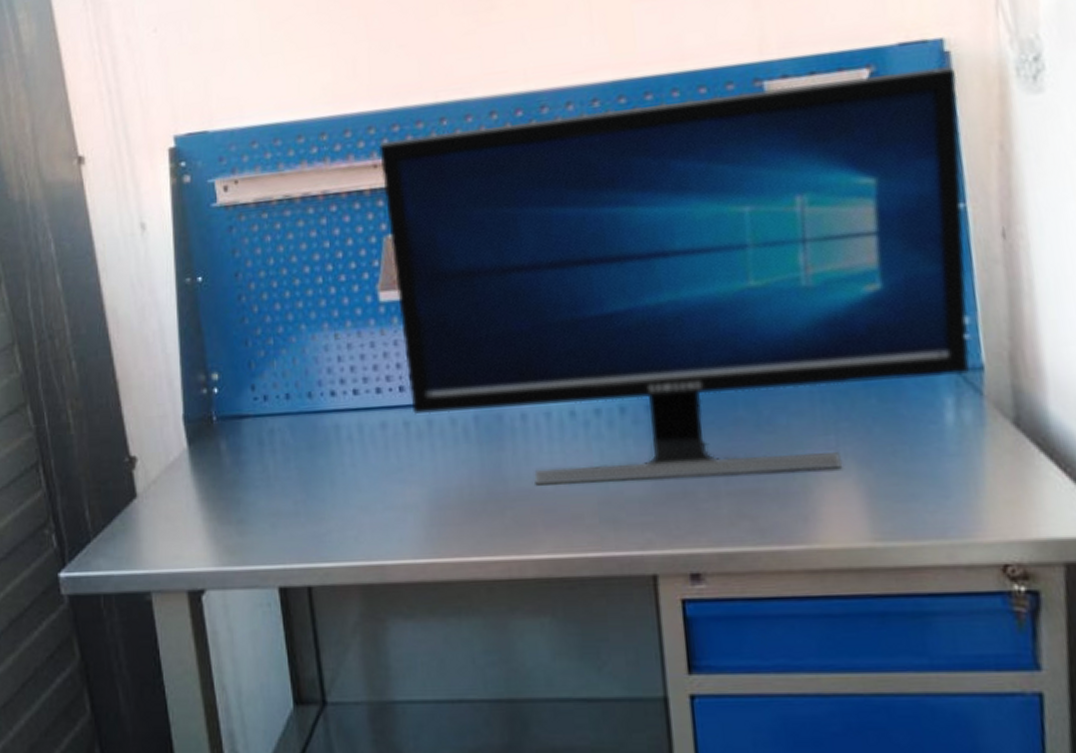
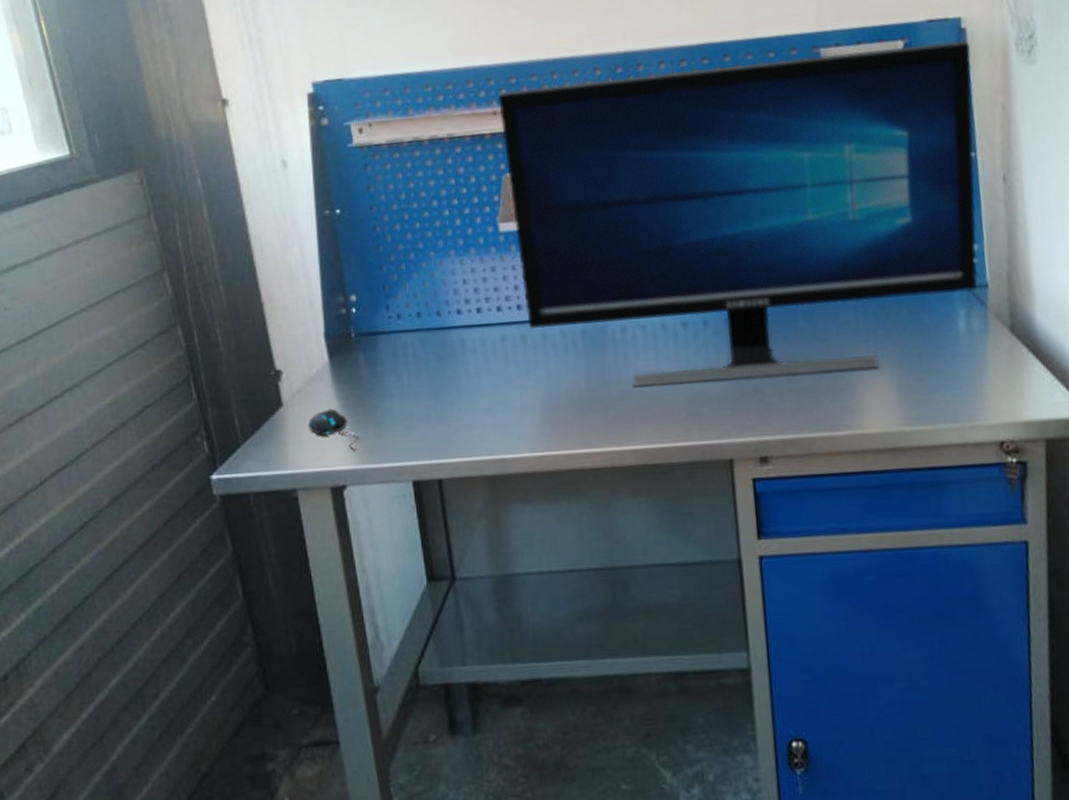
mouse: none [163,501,221,550] -> present [307,408,360,451]

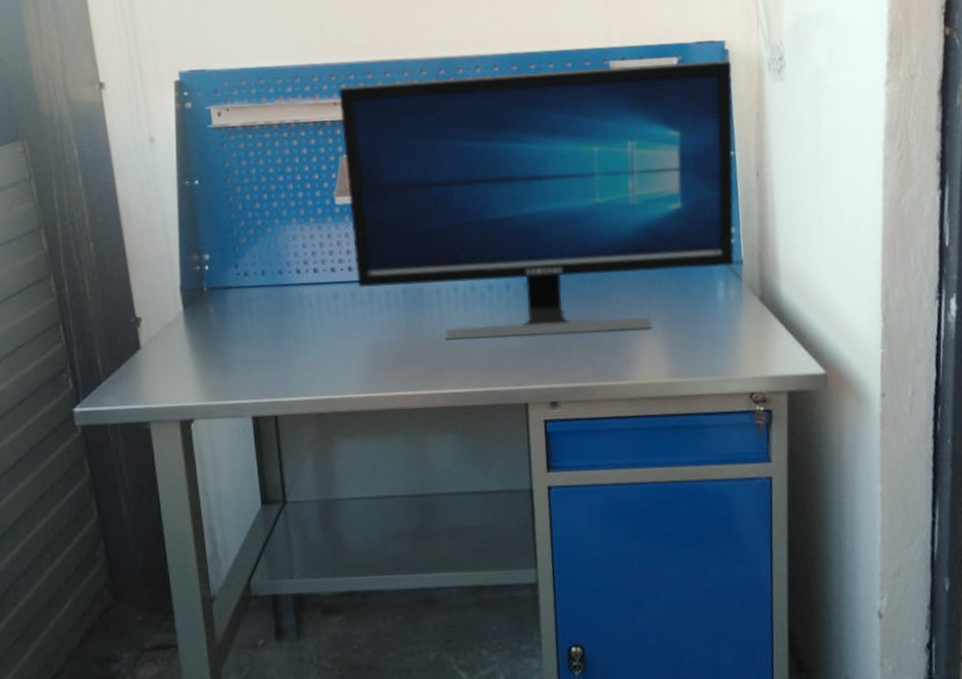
mouse: present [307,408,360,451] -> none [161,352,208,389]

